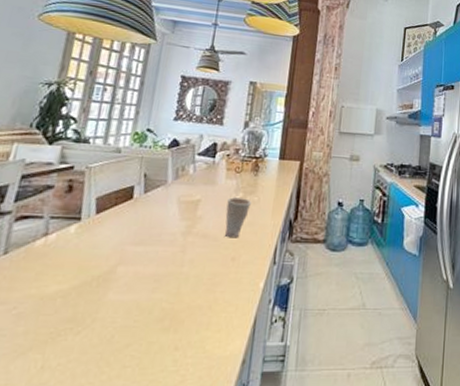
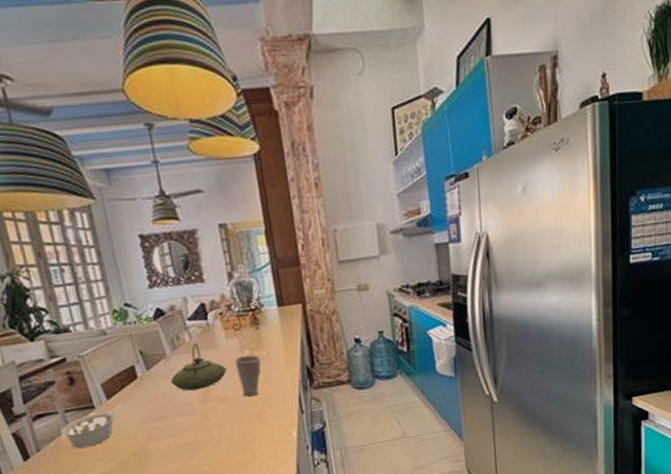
legume: none [36,220,108,260] -> present [60,404,123,449]
teapot: none [162,176,218,222] -> present [170,342,227,391]

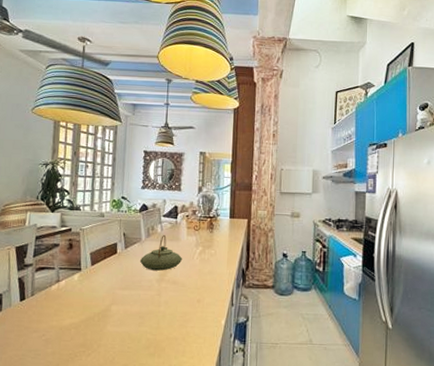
legume: present [60,404,123,449] -> none [51,270,101,300]
cup: present [235,354,262,397] -> none [189,251,210,284]

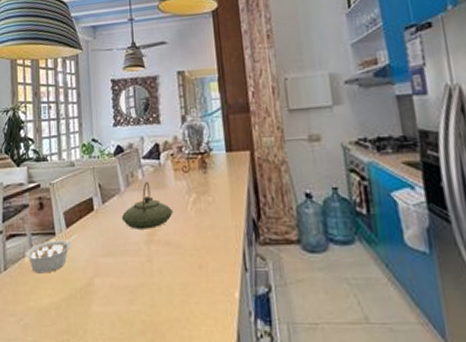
legume: none [51,270,101,300] -> present [25,234,78,274]

